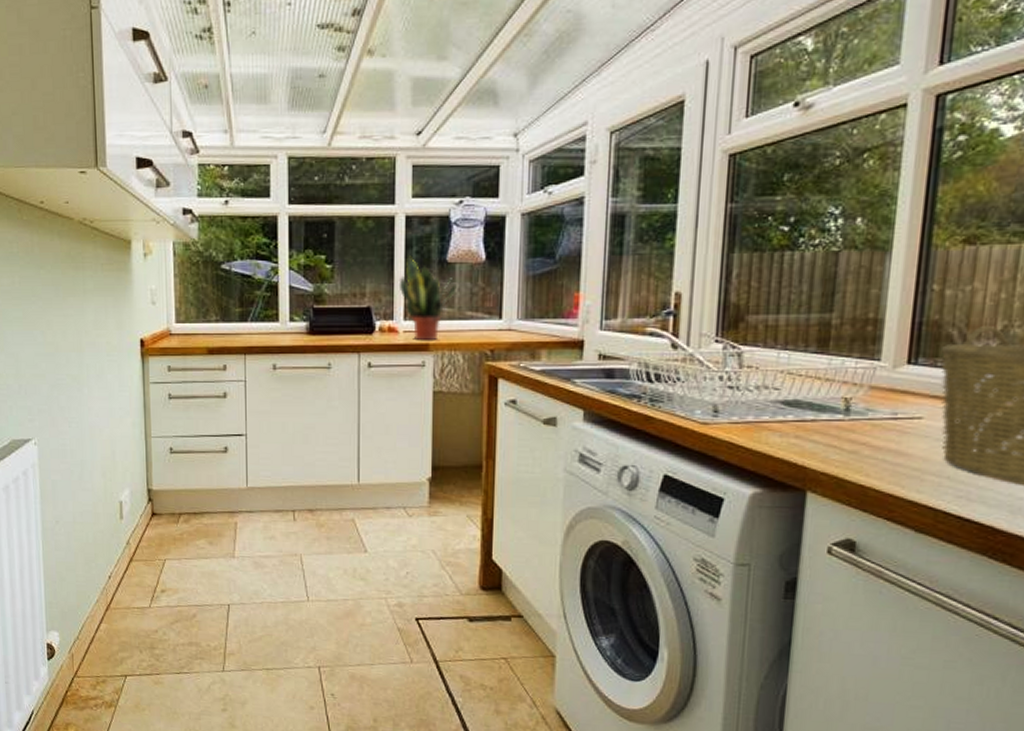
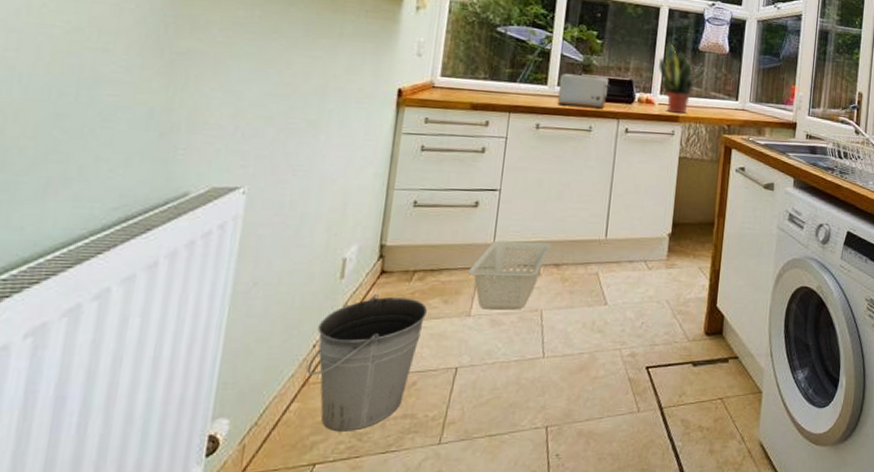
bucket: none [107,534,196,652] -> present [306,294,427,432]
laundry basket: none [227,485,303,554] -> present [468,241,552,310]
toaster: none [291,306,346,344] -> present [557,73,610,110]

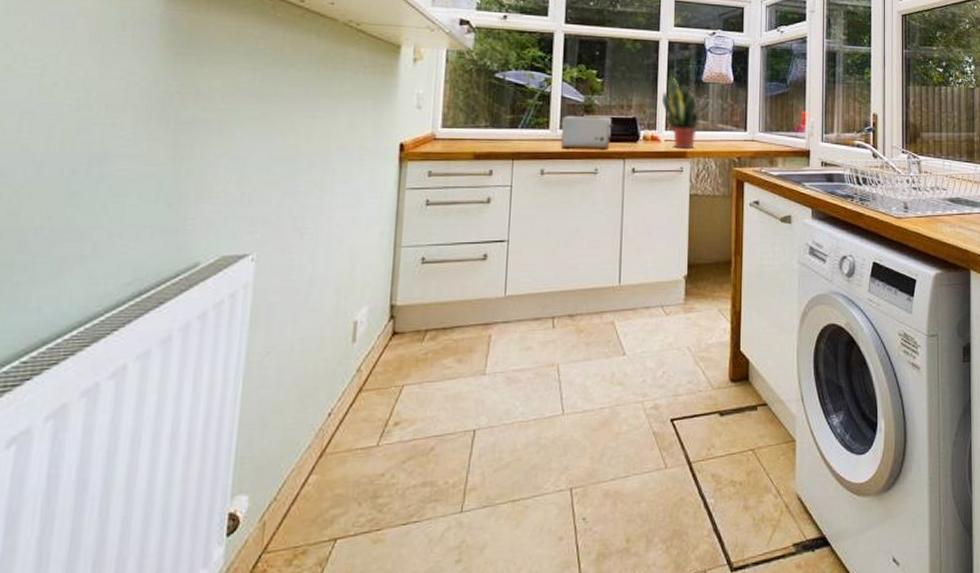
bucket: present [306,294,427,432] -> none [323,357,441,504]
laundry basket: present [468,241,552,310] -> none [480,292,564,367]

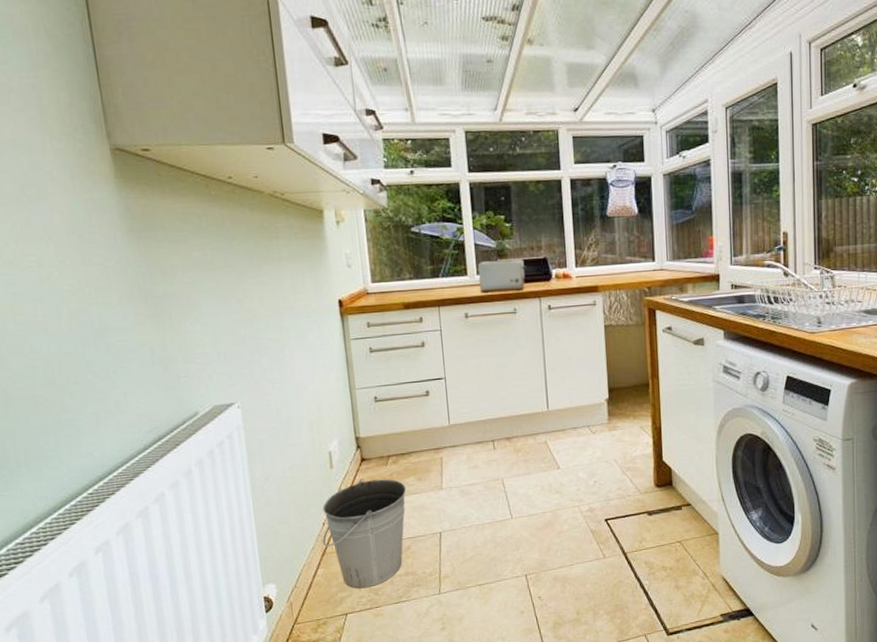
bucket: none [323,357,441,504] -> present [322,478,406,589]
potted plant: present [661,74,710,149] -> none [568,212,617,284]

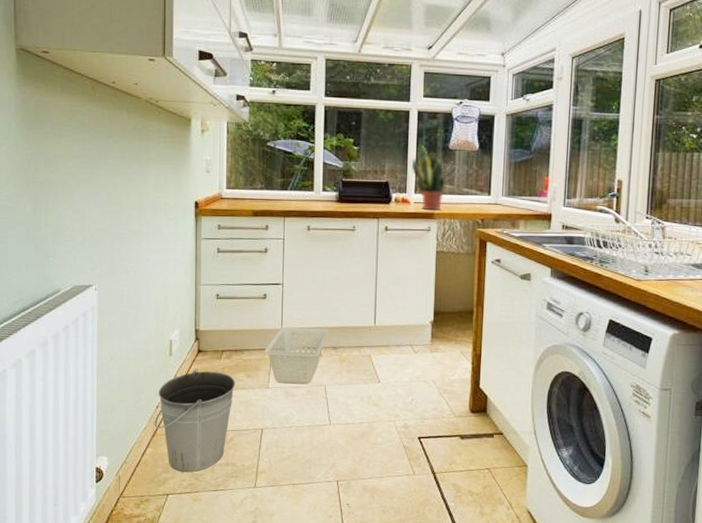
laundry basket: none [432,419,500,483] -> present [263,327,329,385]
toaster: present [477,259,526,294] -> none [323,179,369,211]
potted plant: none [568,212,617,284] -> present [411,142,456,211]

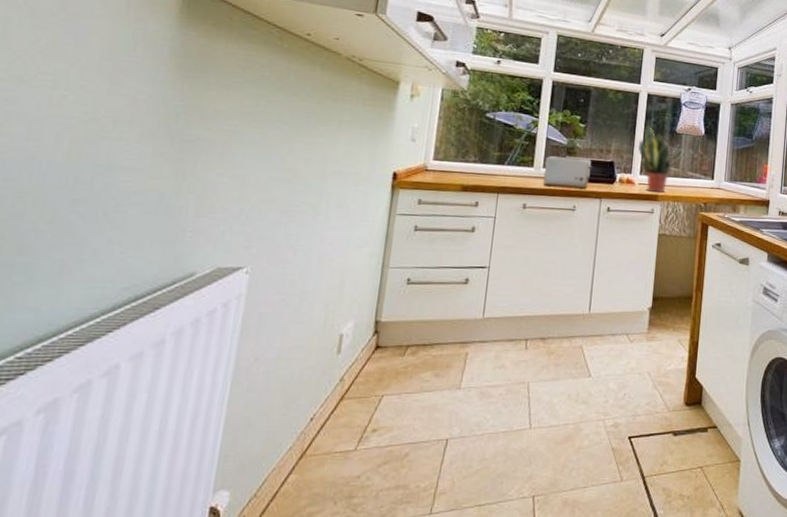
bucket: present [154,369,235,472] -> none [304,369,419,503]
laundry basket: present [263,327,329,385] -> none [458,316,538,383]
toaster: none [323,179,369,211] -> present [543,155,593,190]

